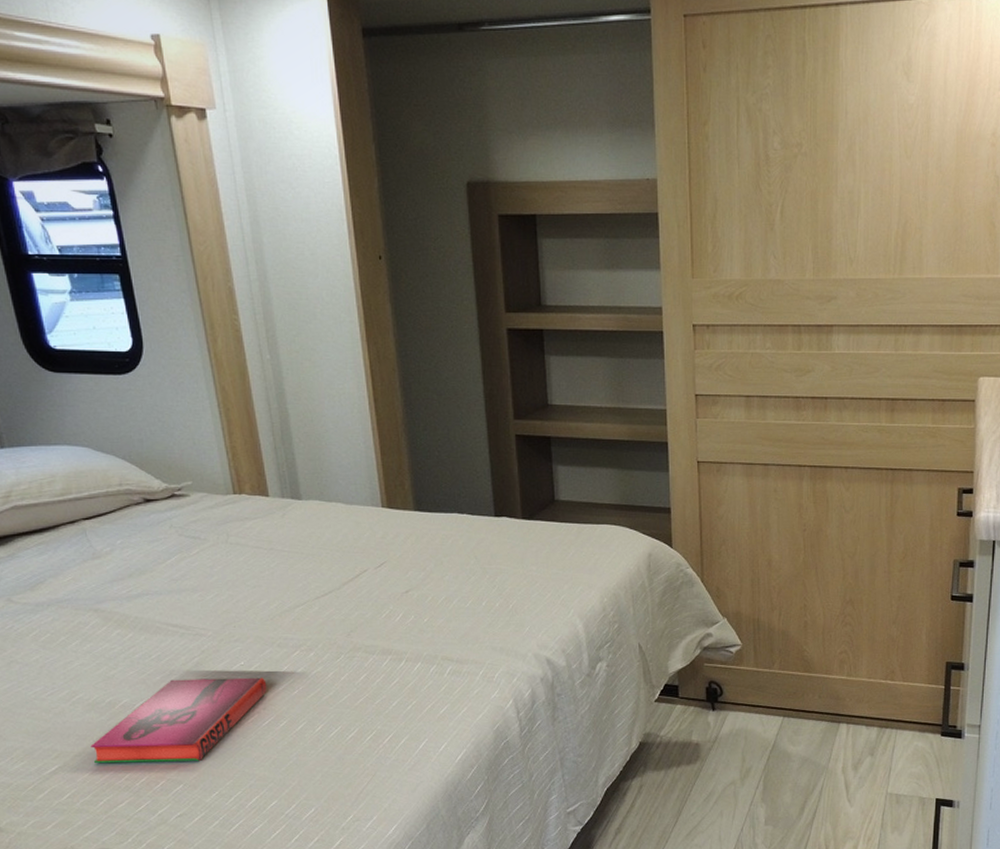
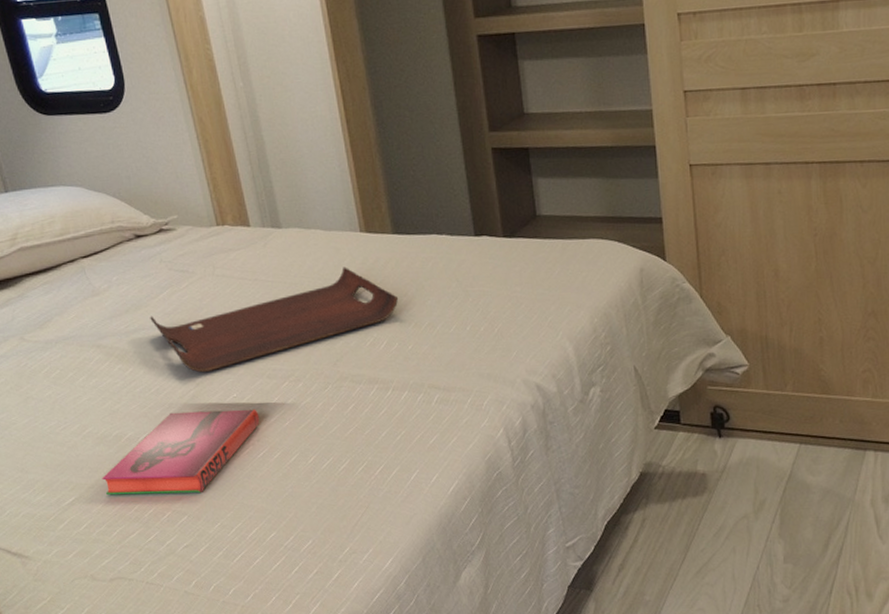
serving tray: none [155,540,417,640] -> present [150,266,399,373]

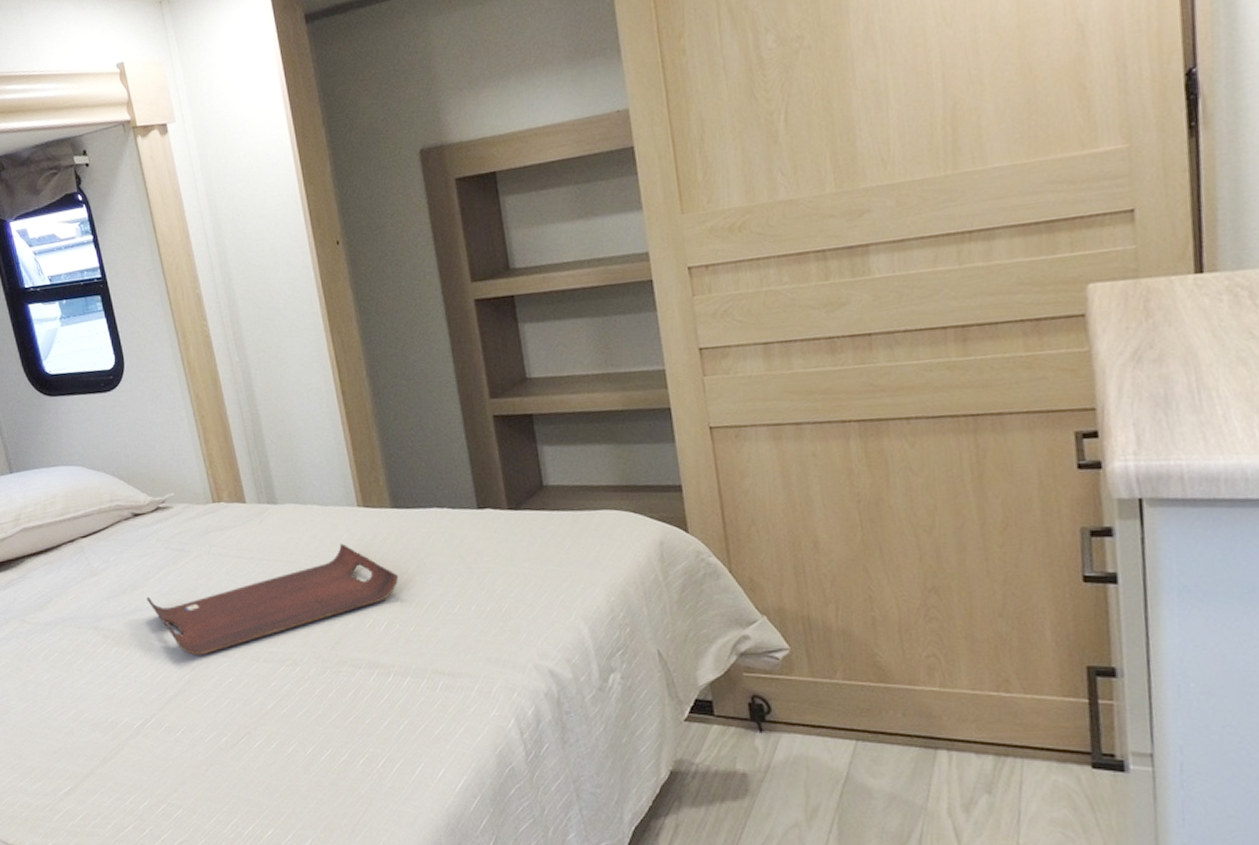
hardback book: present [102,409,260,495] -> none [97,694,257,785]

